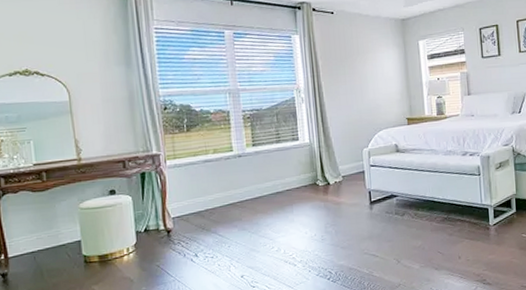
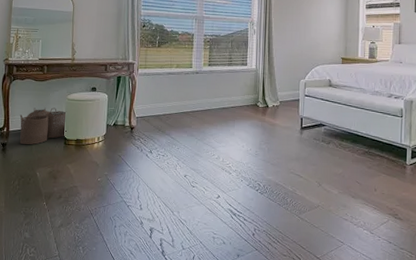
woven basket: none [19,221,85,272] -> present [19,107,67,145]

